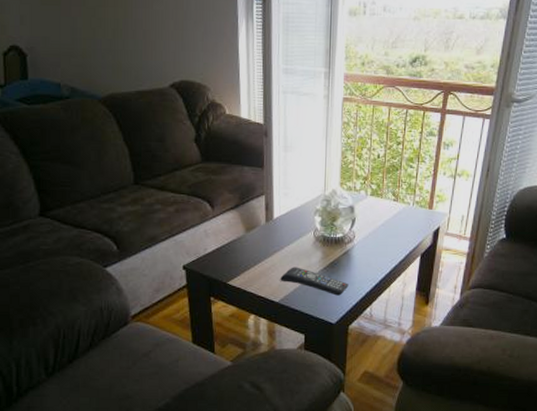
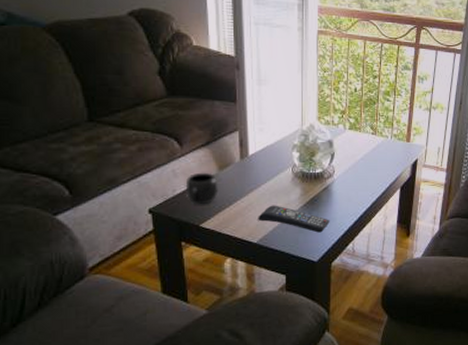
mug: none [215,233,245,264] -> present [185,172,218,205]

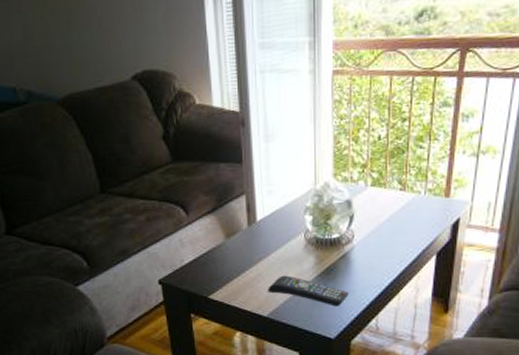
mug: present [185,172,218,205] -> none [192,241,226,276]

